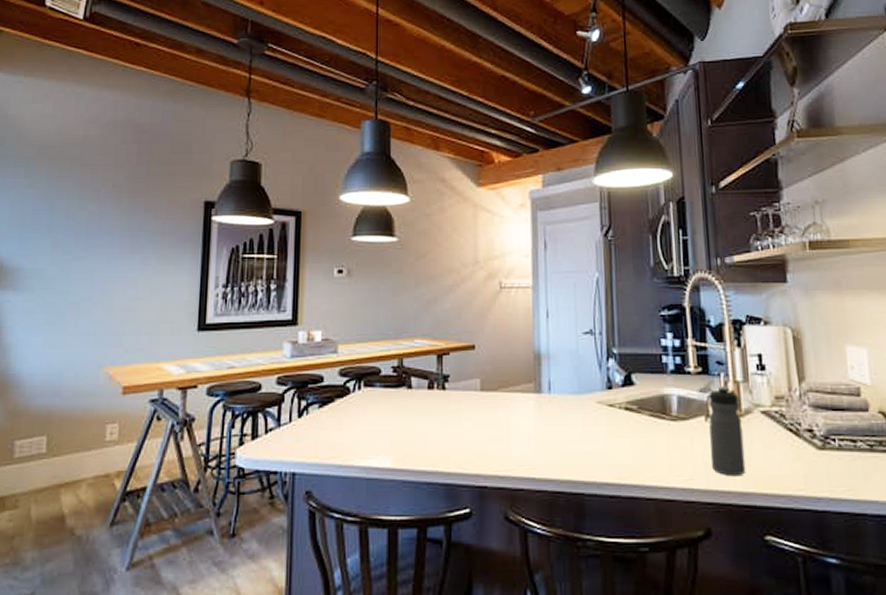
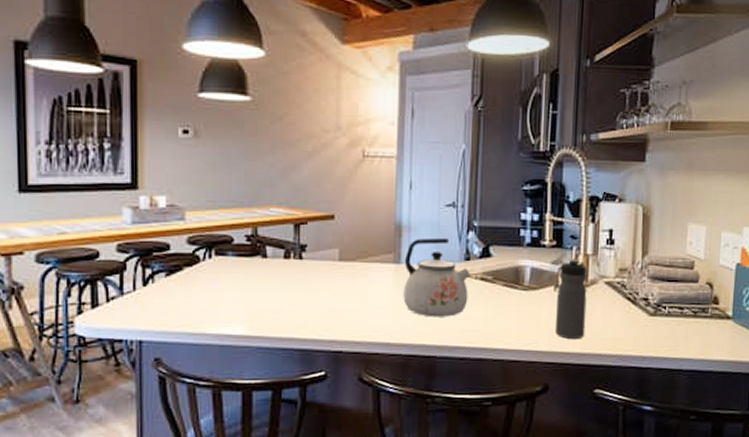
kettle: none [545,367,614,450] -> present [403,239,470,317]

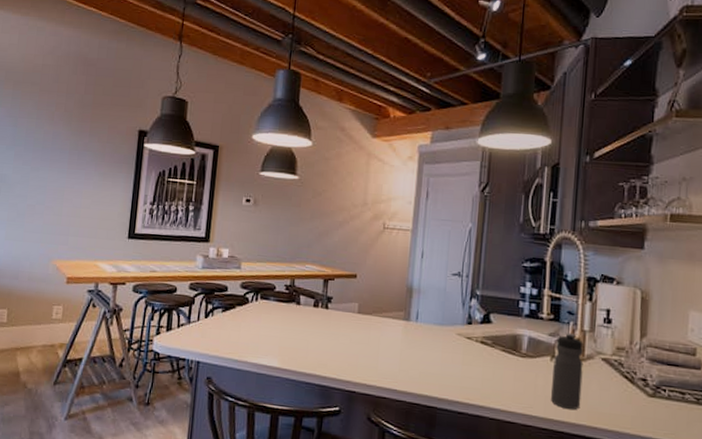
kettle: present [403,239,470,317] -> none [410,301,472,373]

